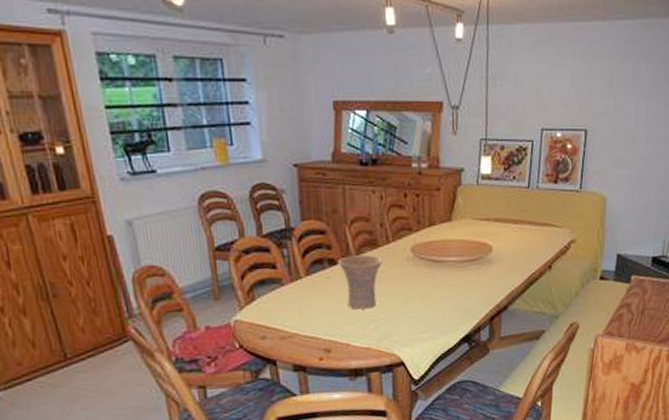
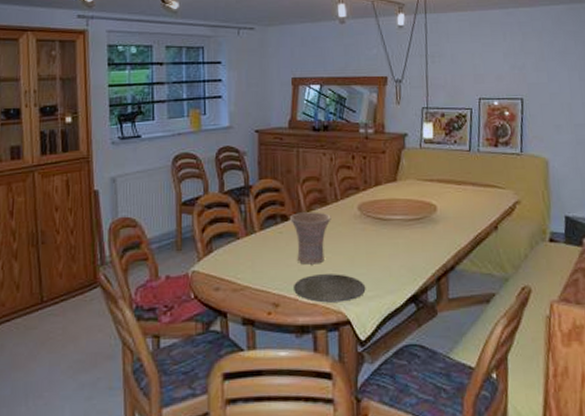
plate: none [345,317,420,347] -> present [294,274,366,303]

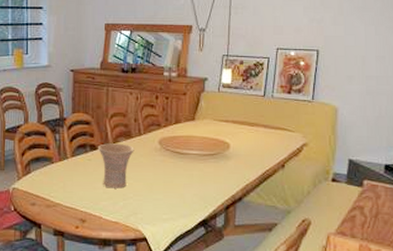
plate: present [294,274,366,303] -> none [99,197,162,222]

